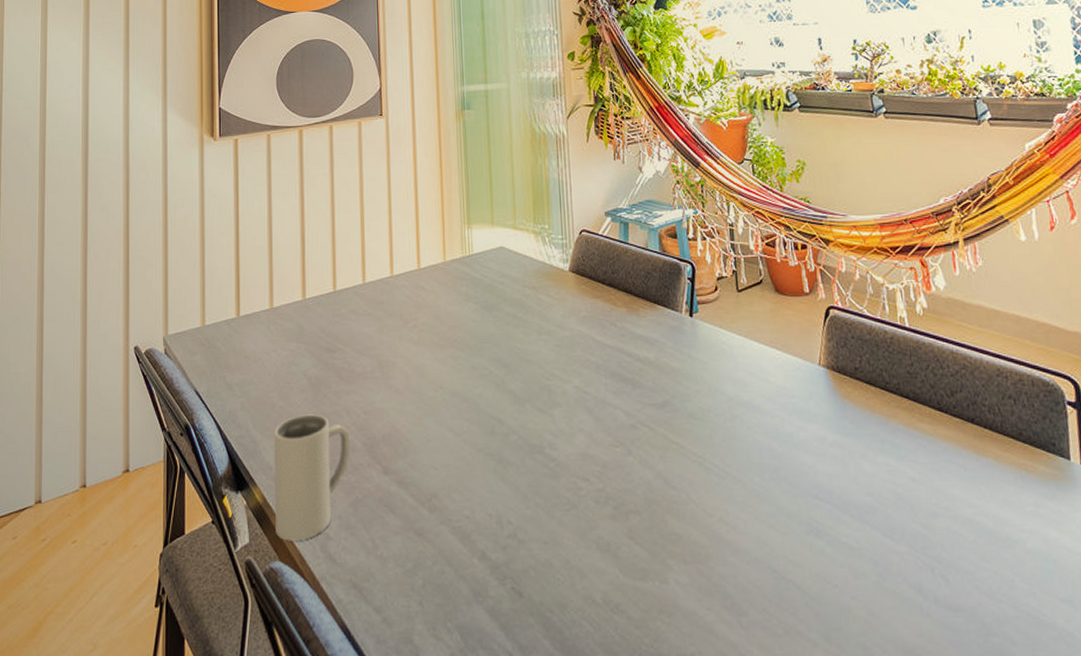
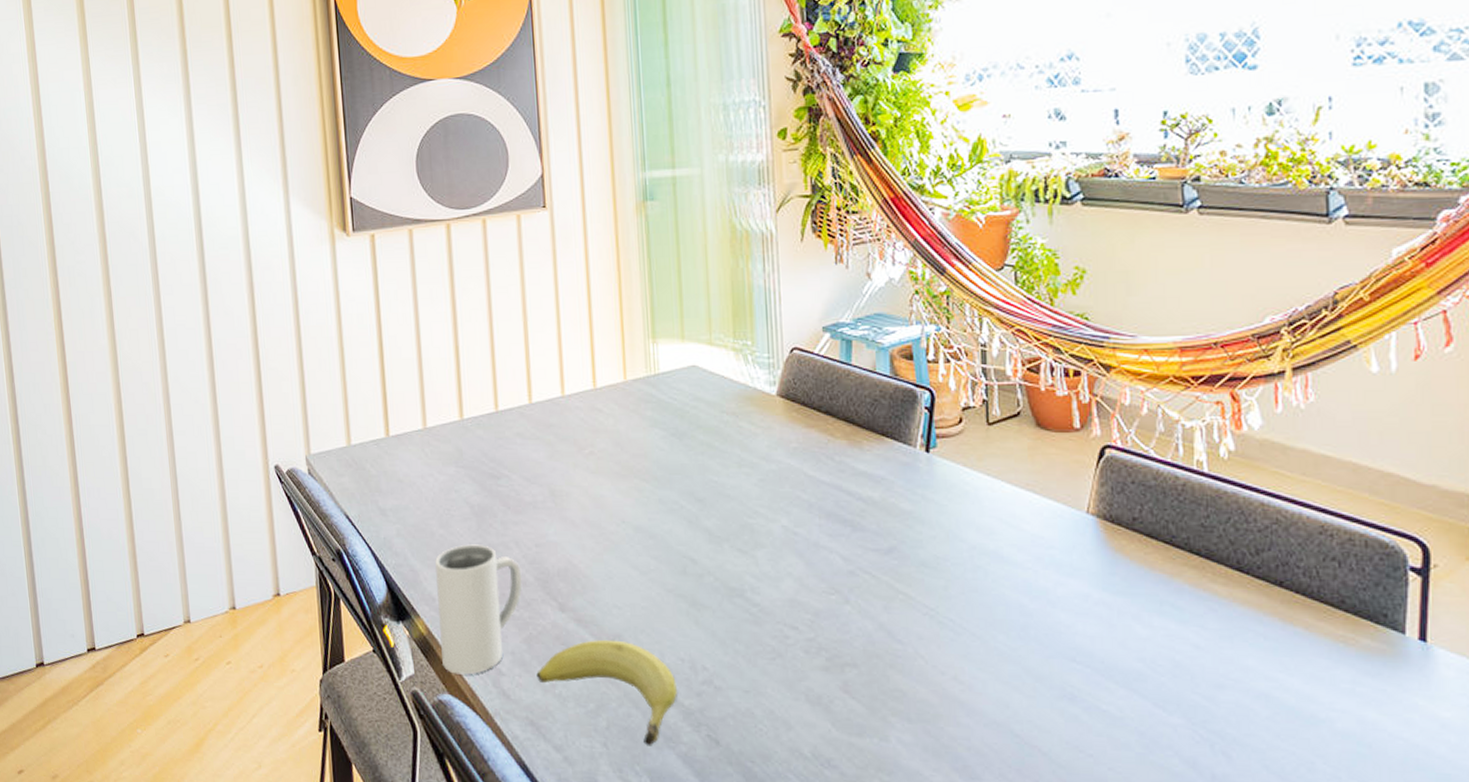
fruit: none [361,499,485,602] -> present [536,639,677,746]

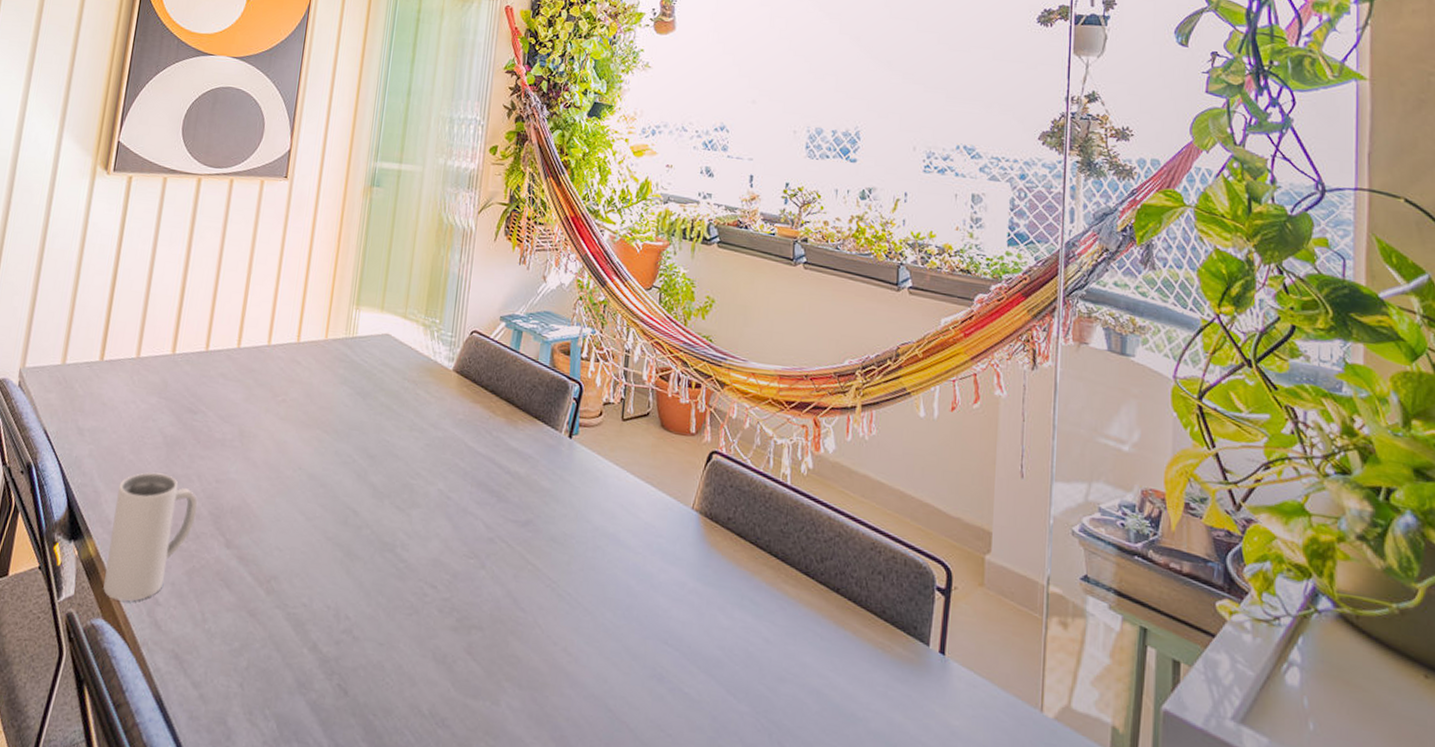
fruit: present [536,639,677,746] -> none [190,579,319,691]

